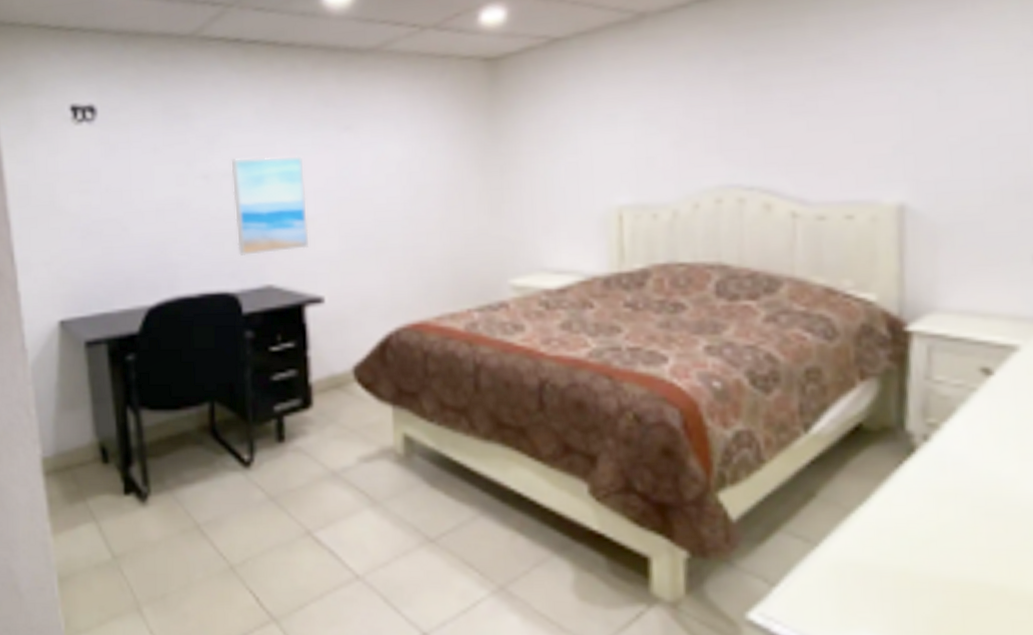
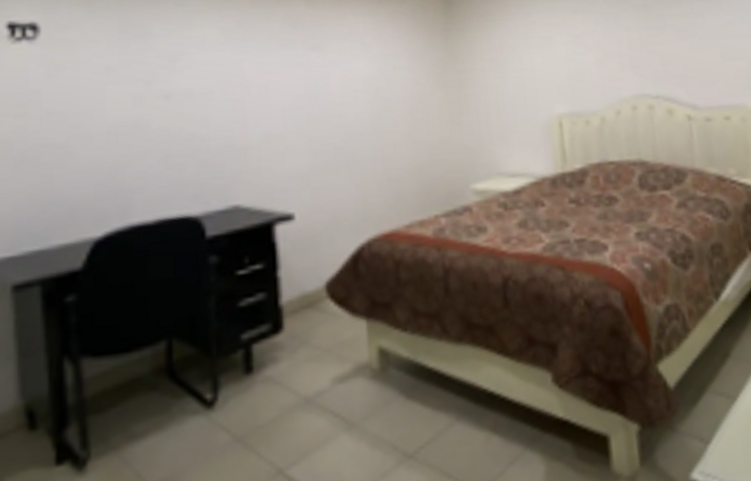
wall art: present [232,156,309,256] -> none [196,74,278,176]

